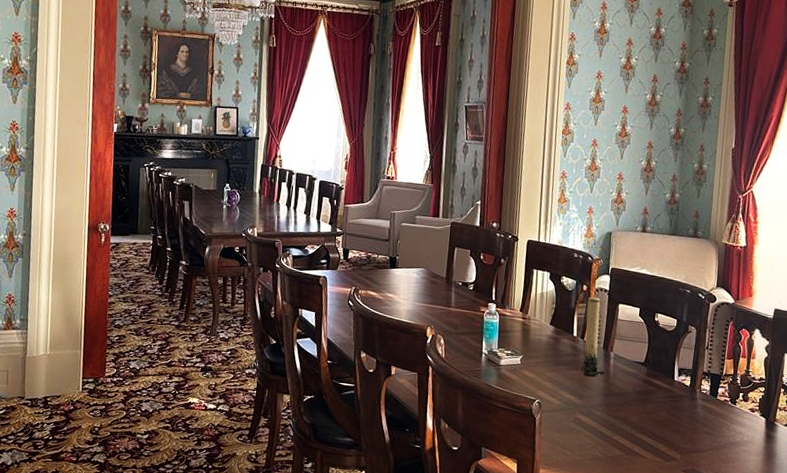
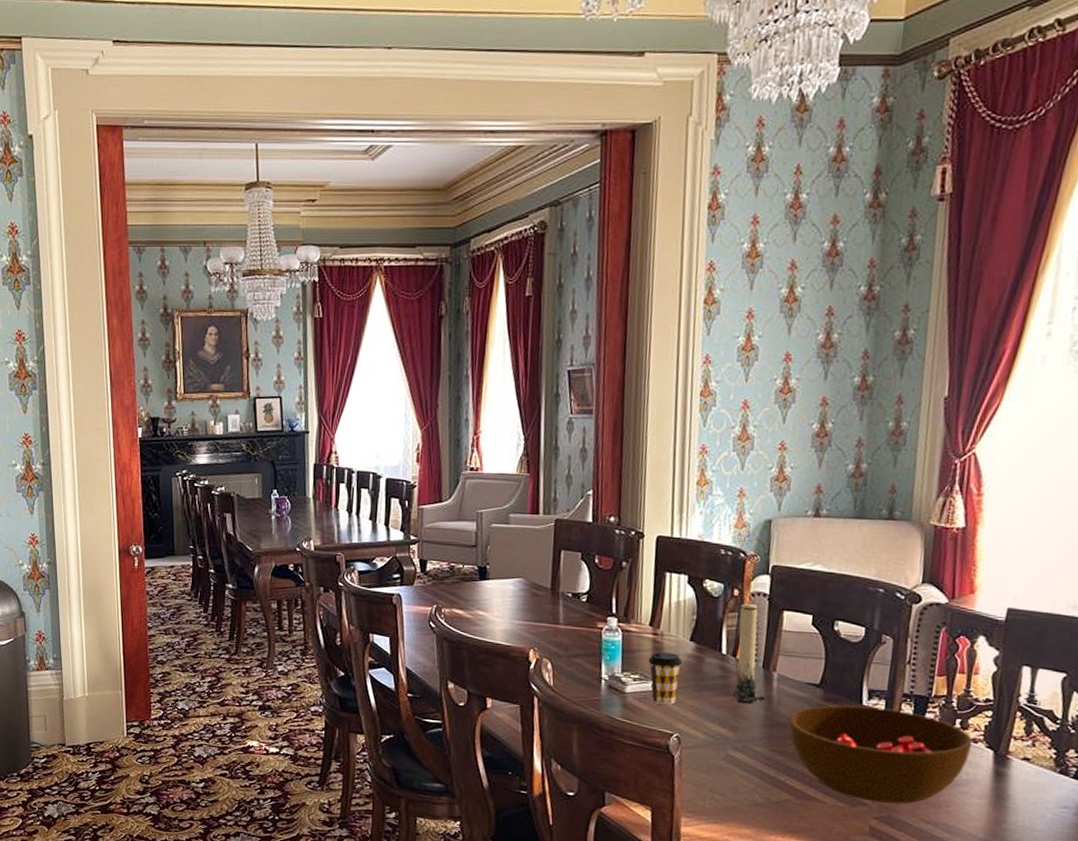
coffee cup: none [518,333,544,376] -> present [648,652,683,705]
bowl: none [621,379,751,460] -> present [788,705,972,804]

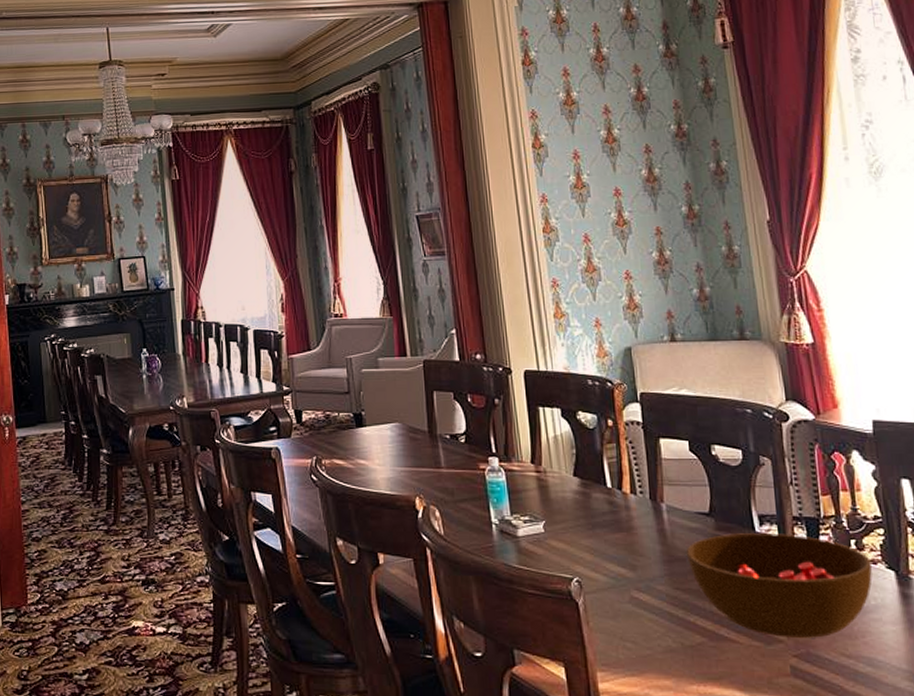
coffee cup: present [648,652,683,705] -> none [535,491,570,546]
candle: present [733,604,766,704] -> none [617,434,660,540]

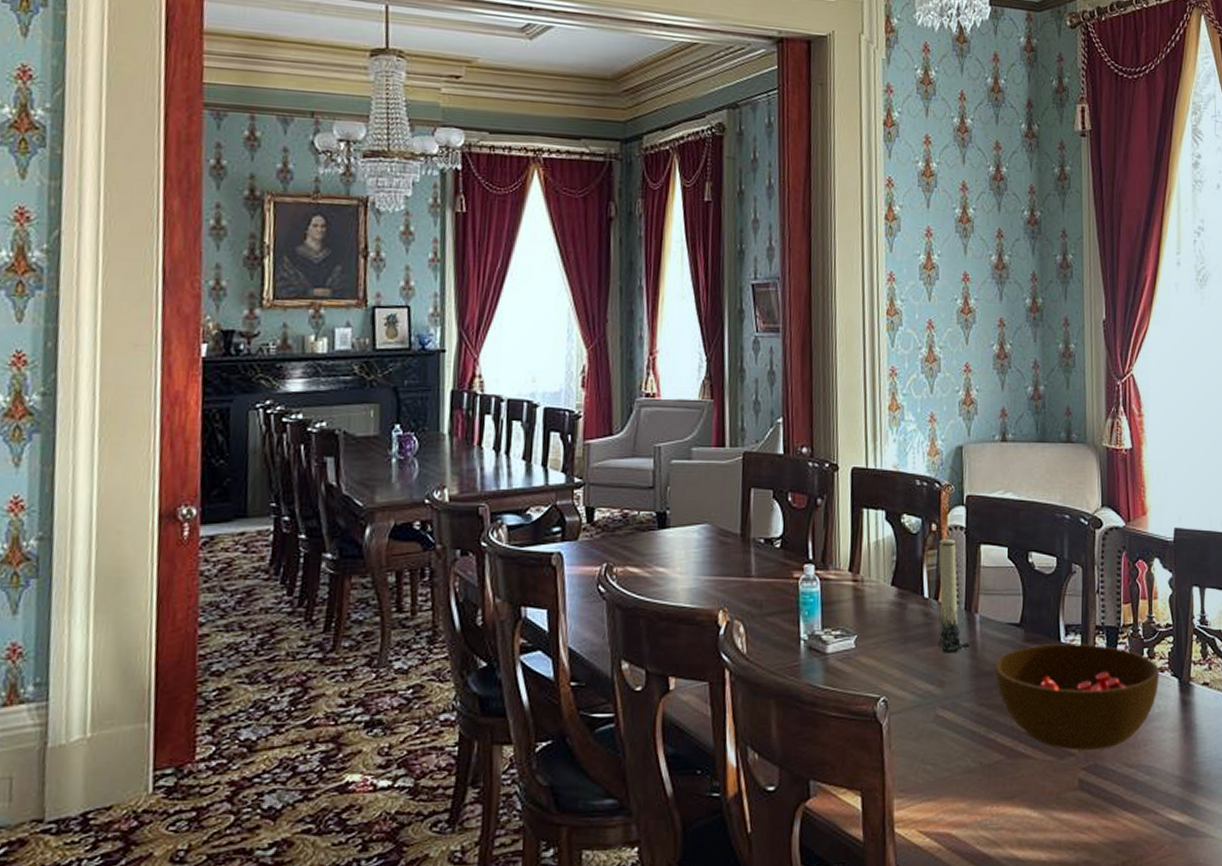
candle: none [617,434,660,540] -> present [938,540,971,654]

